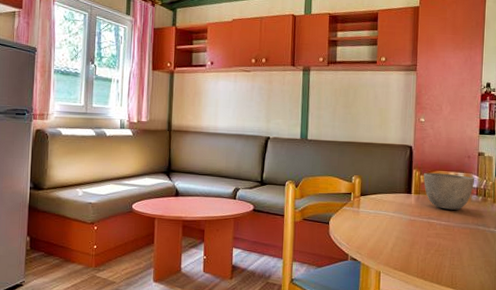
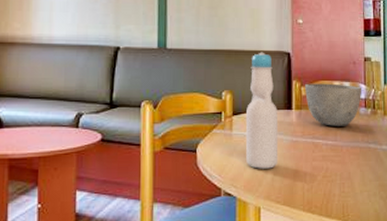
bottle: none [370,145,399,241] -> present [245,52,279,169]

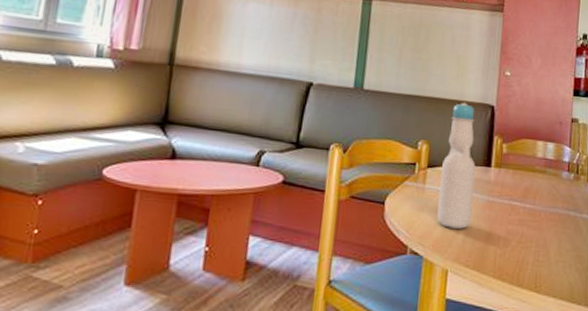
bowl: present [304,83,363,126] -> none [506,140,567,190]

